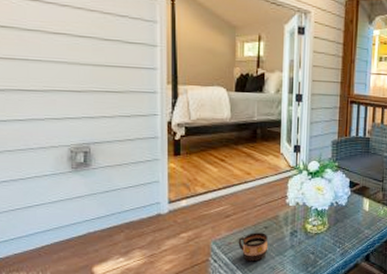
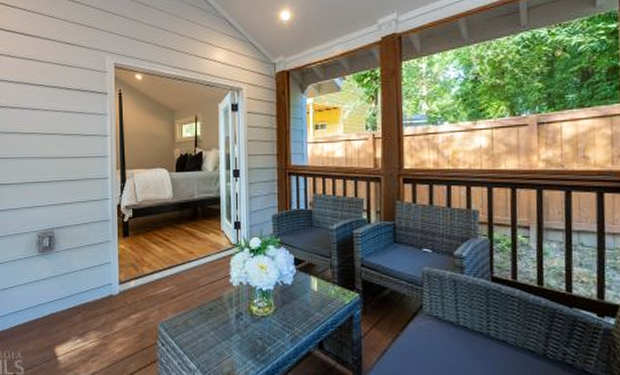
cup: present [238,233,269,262] -> none [184,315,214,347]

